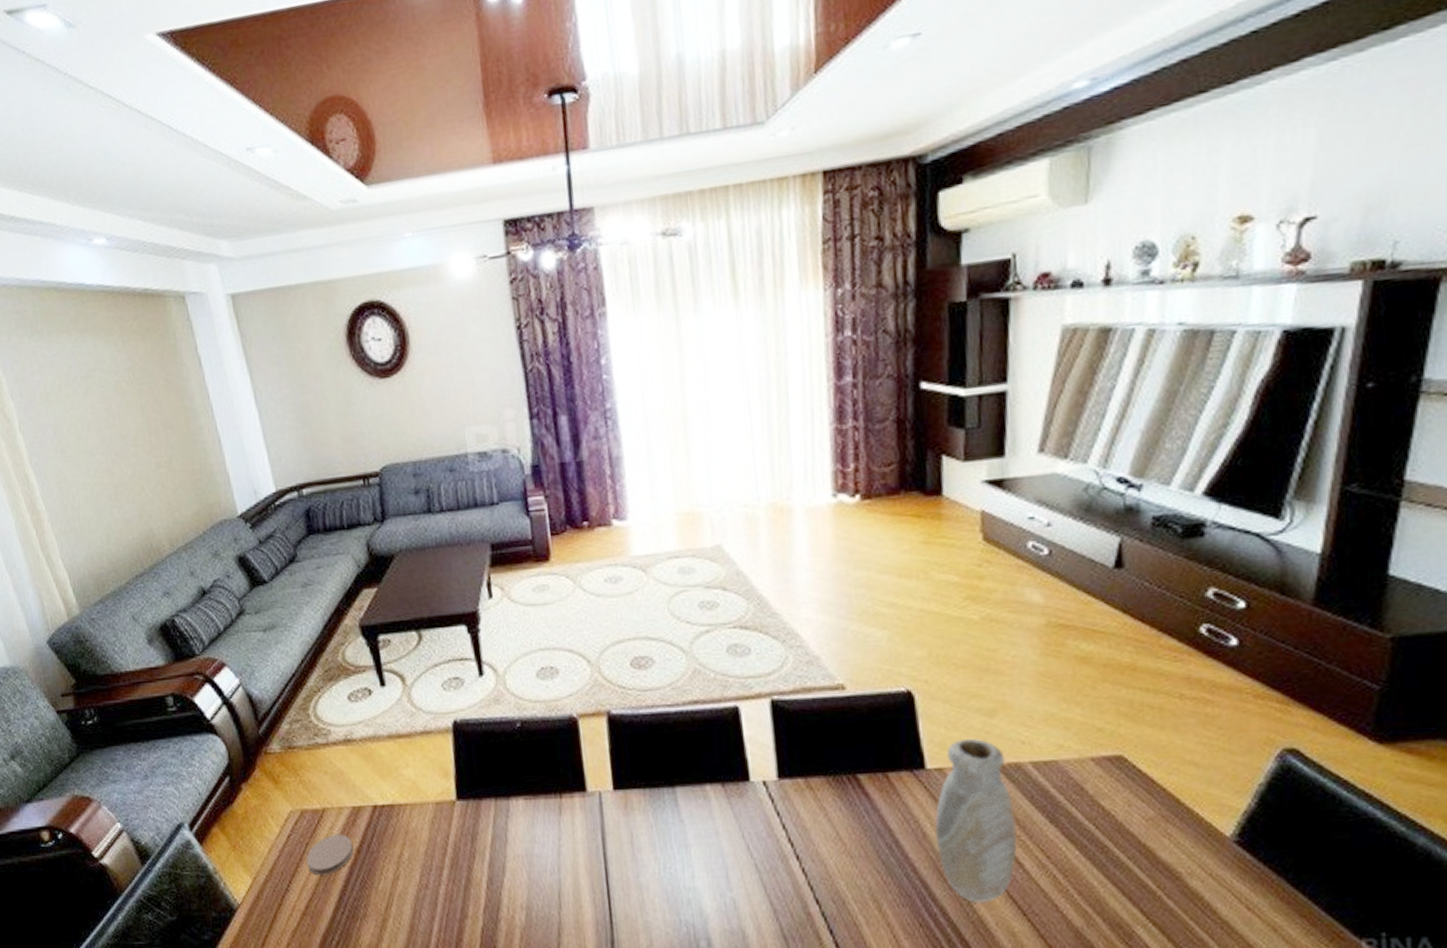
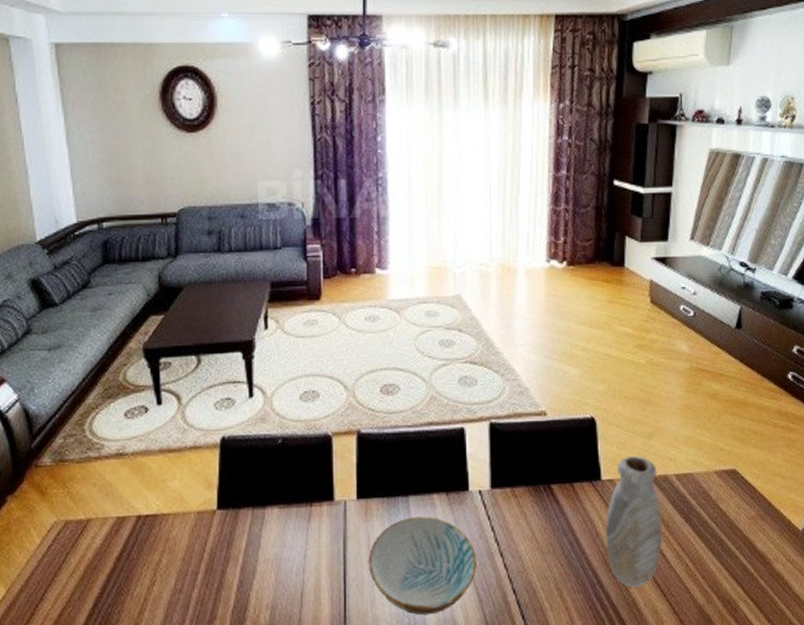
coaster: present [306,834,354,876] -> none [65,543,113,584]
bowl: none [632,810,767,925] -> present [367,516,477,615]

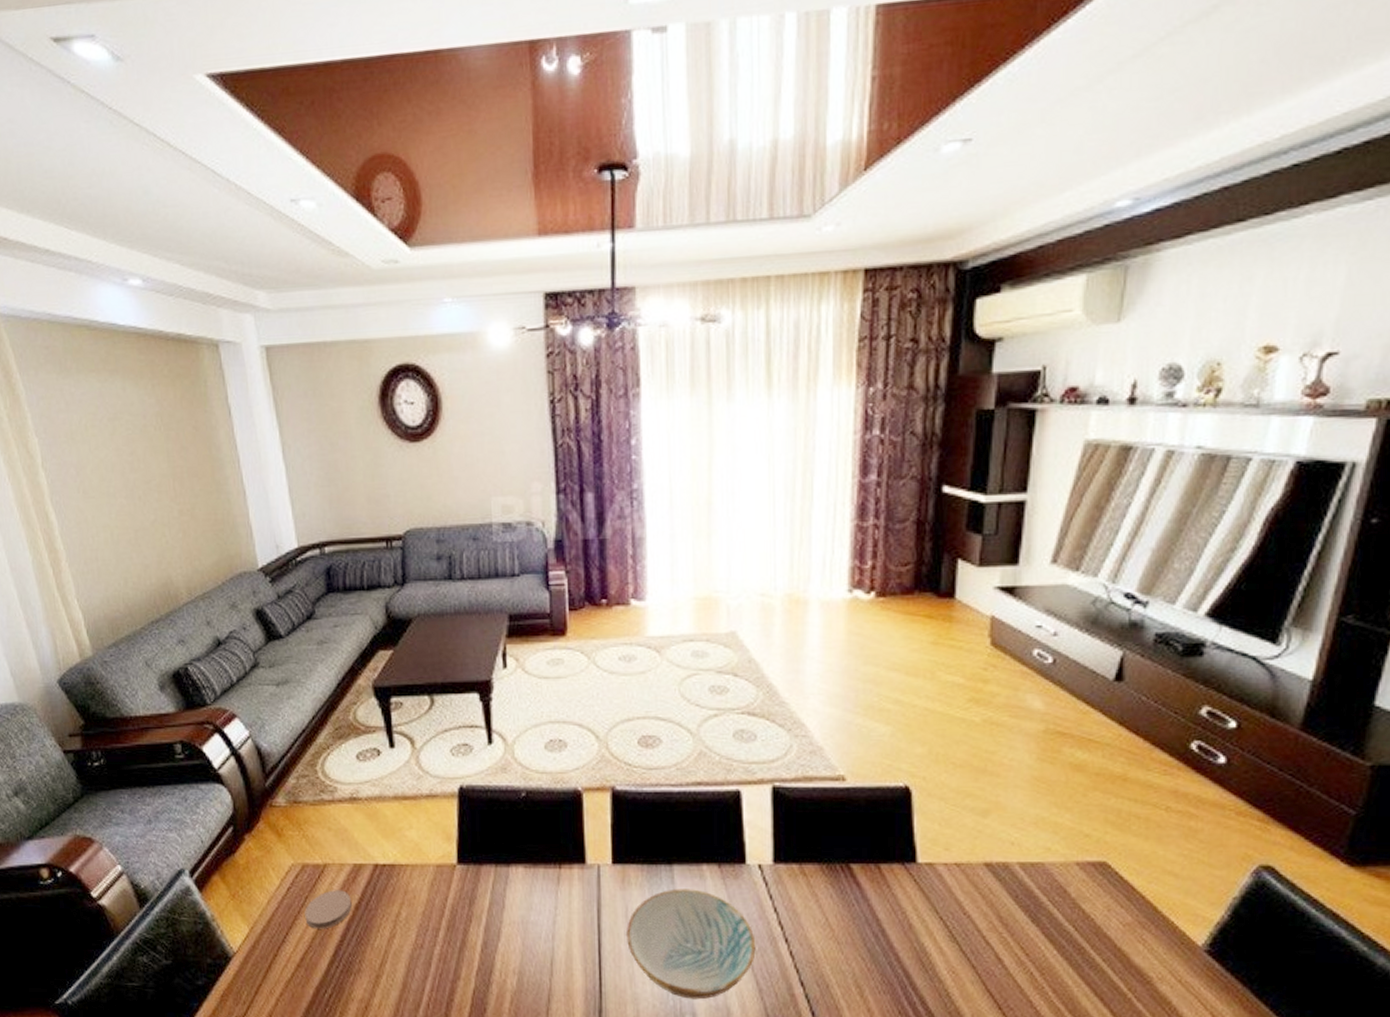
coaster: none [65,543,113,584] -> present [305,890,352,929]
vase: present [605,455,662,588] -> none [921,836,998,995]

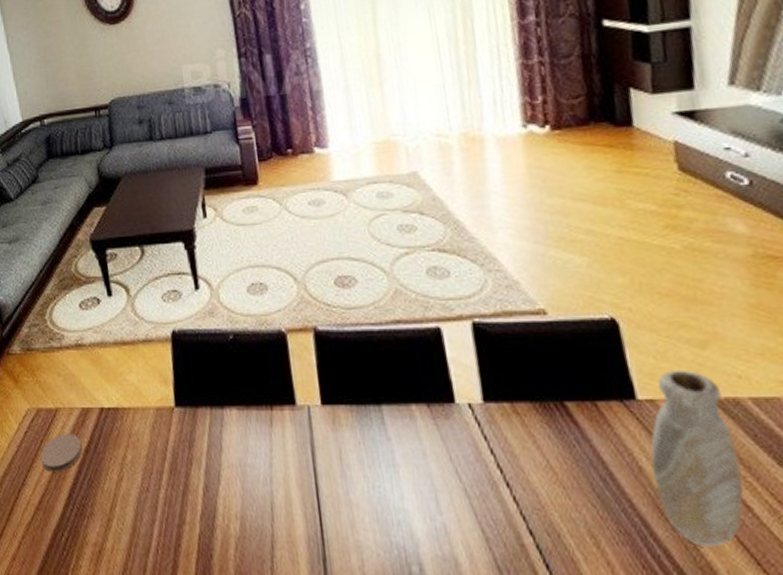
bowl: present [625,889,756,1000] -> none [342,430,477,549]
vase: none [921,836,998,995] -> present [650,369,744,547]

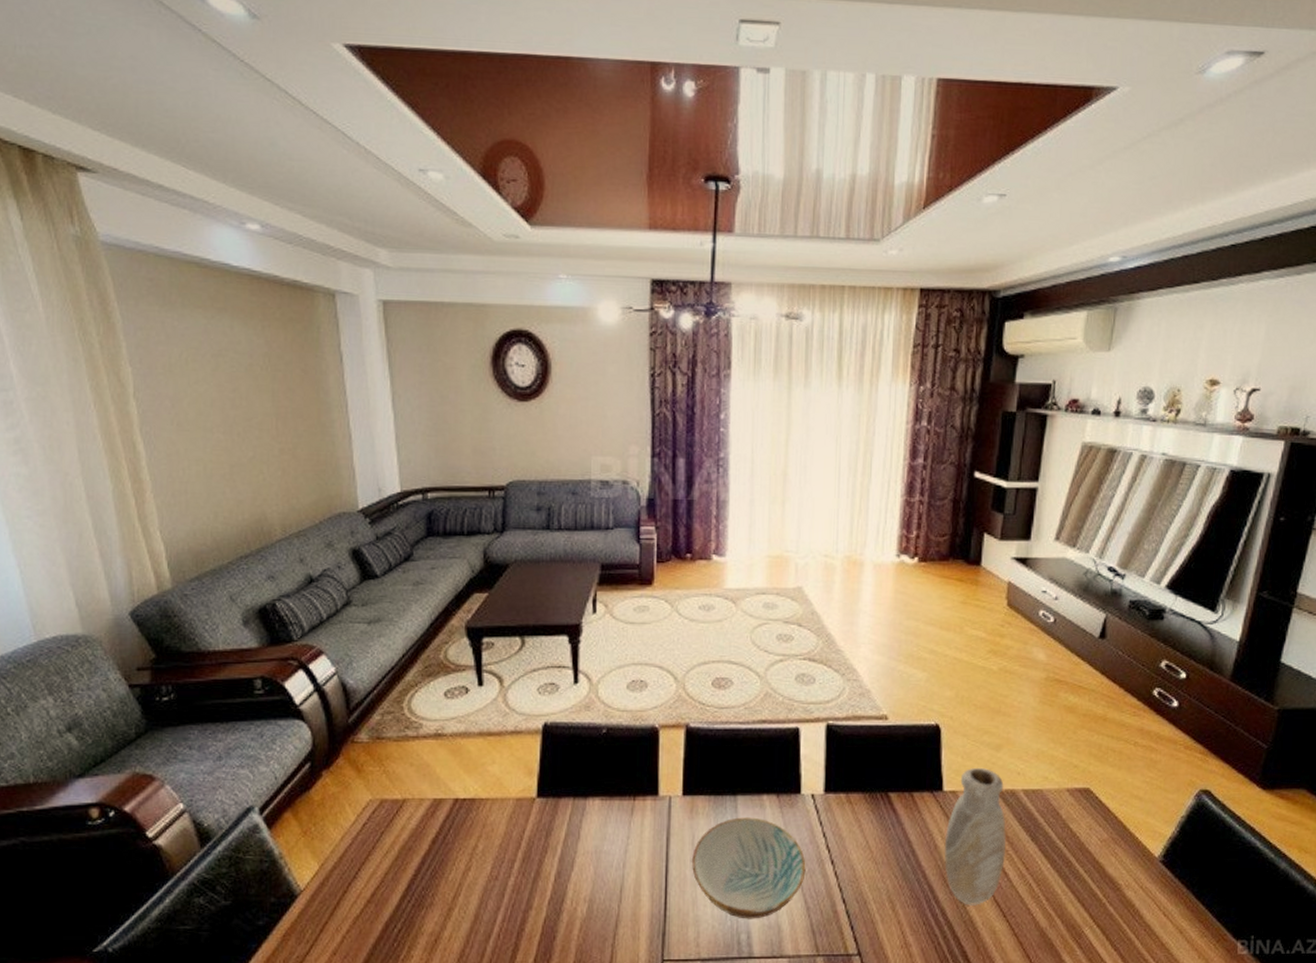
coaster: present [41,433,82,472] -> none [379,825,429,864]
bowl: none [342,430,477,549] -> present [691,817,806,919]

